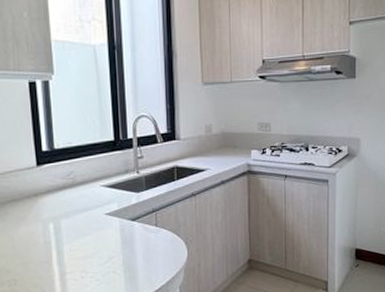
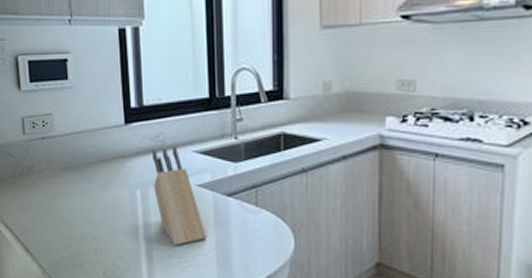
knife block: none [64,183,114,268] -> present [152,146,206,247]

